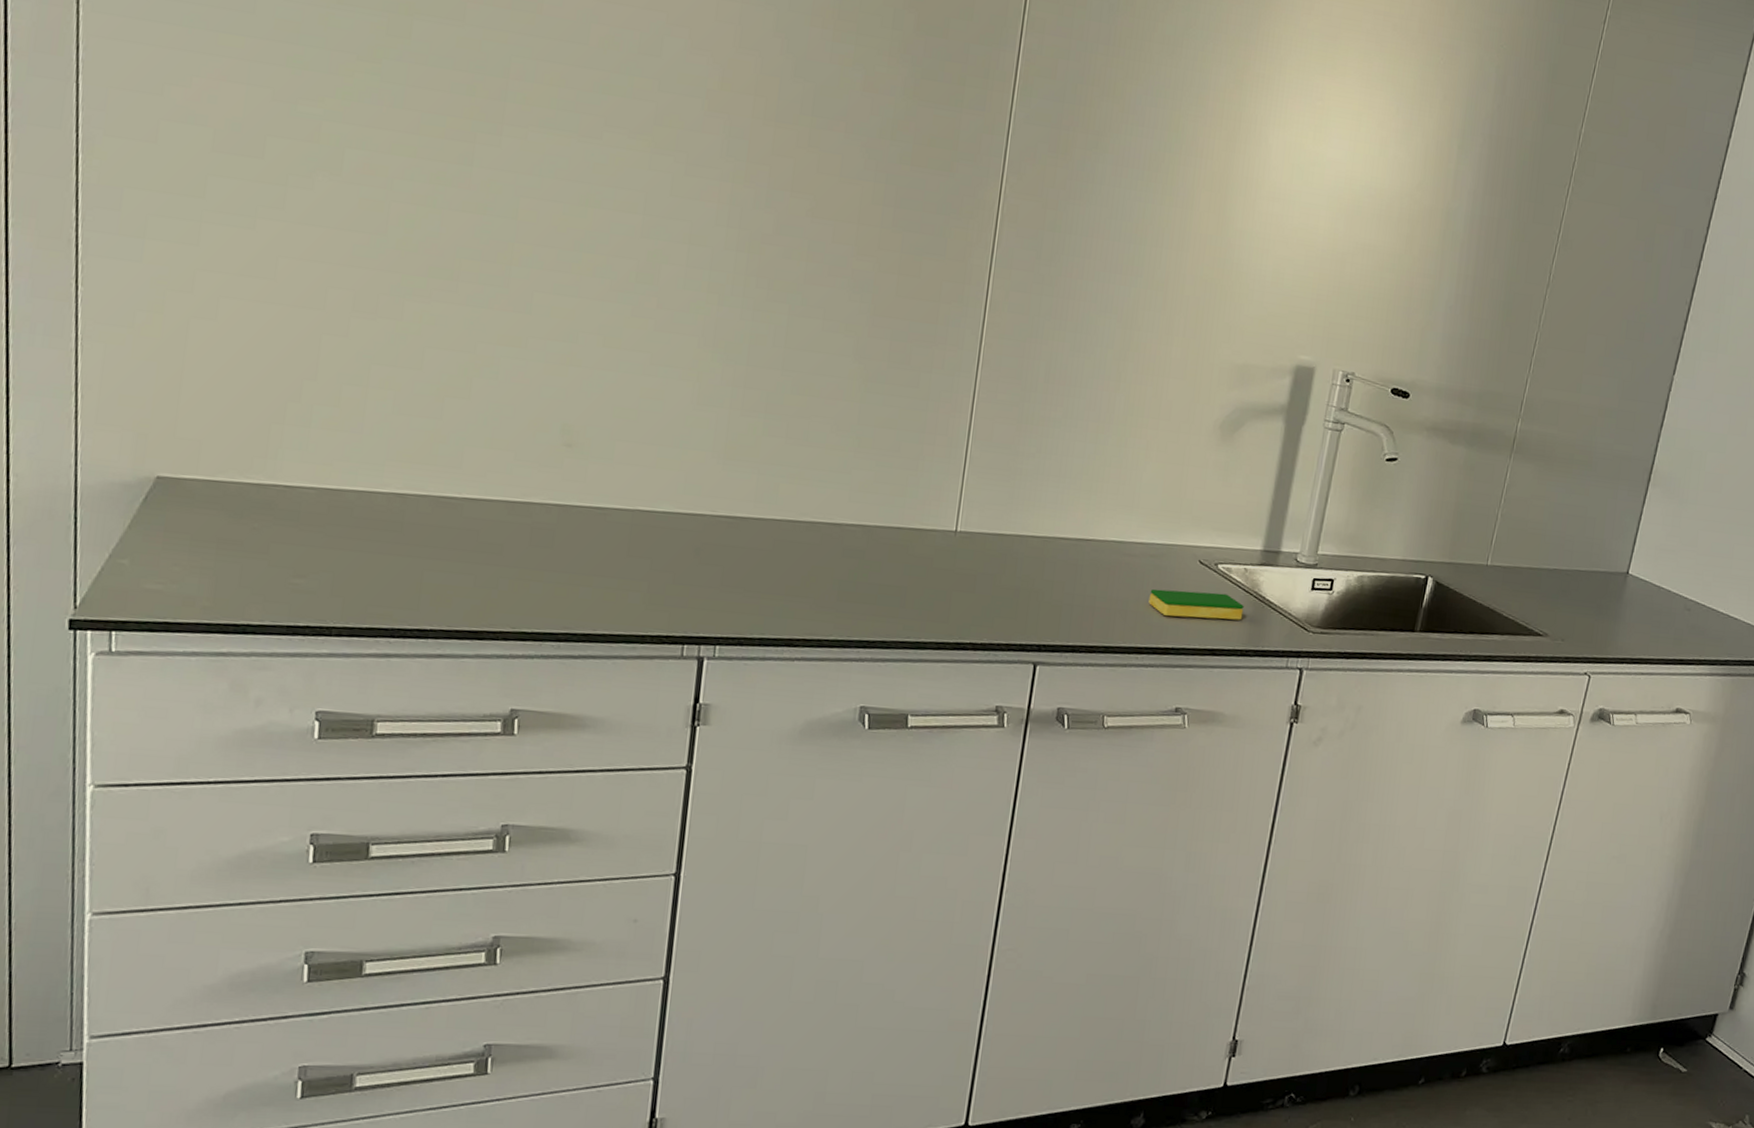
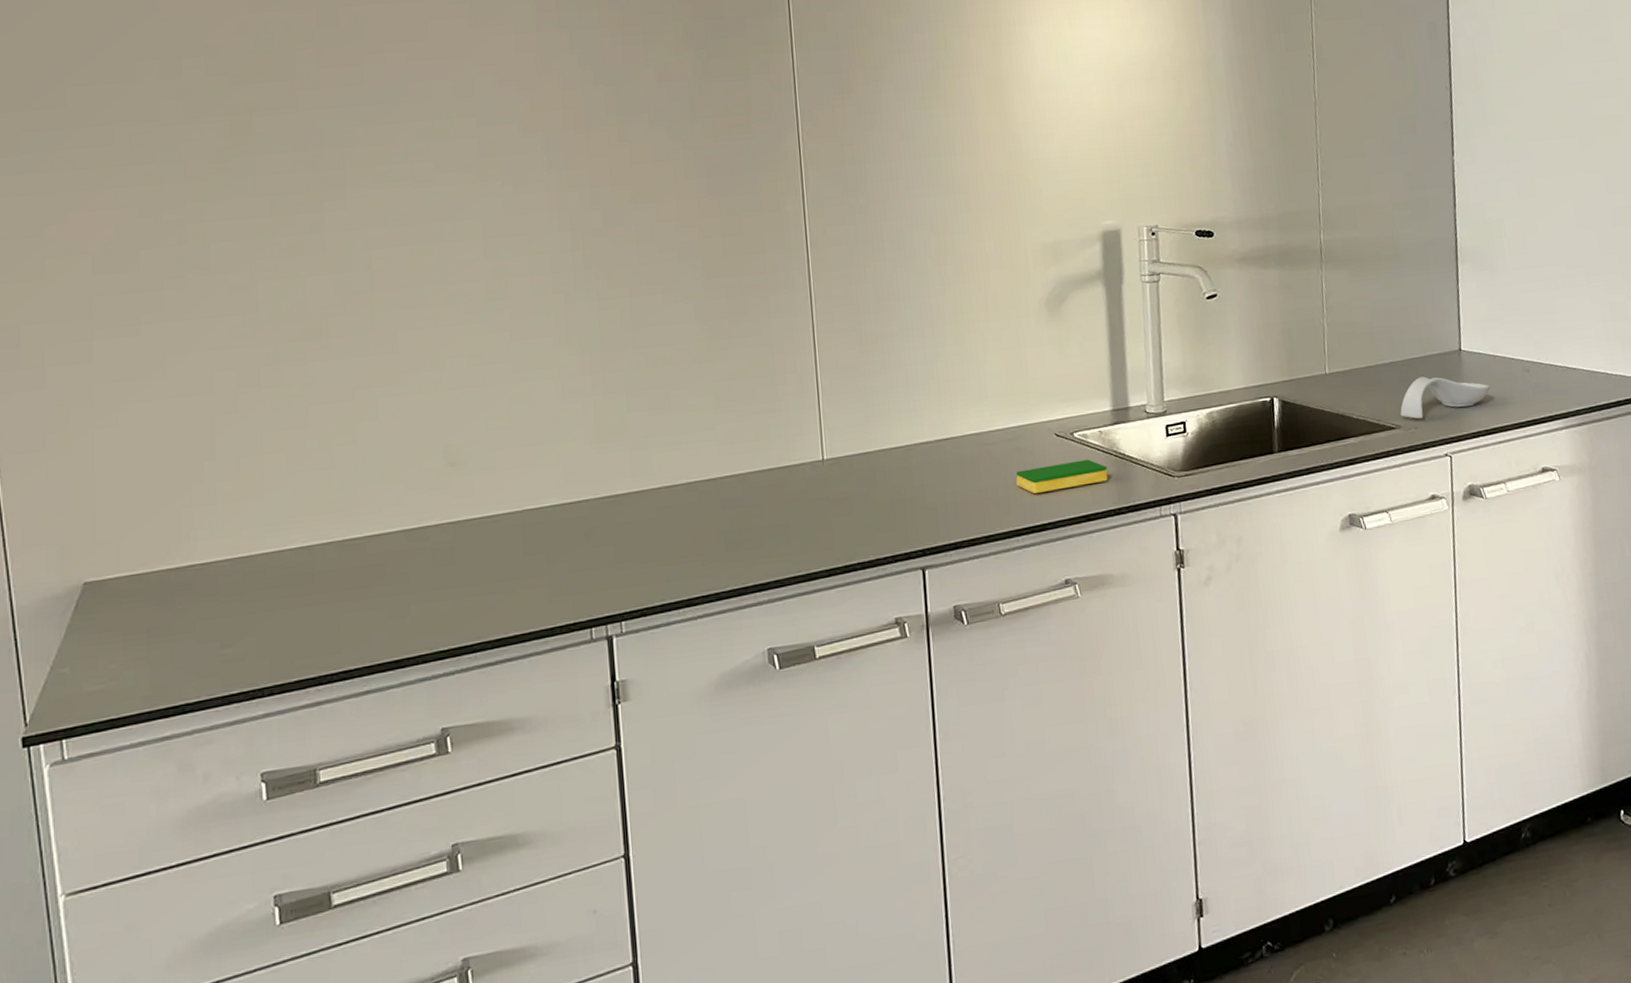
spoon rest: none [1551,590,1648,633] -> present [1400,376,1491,419]

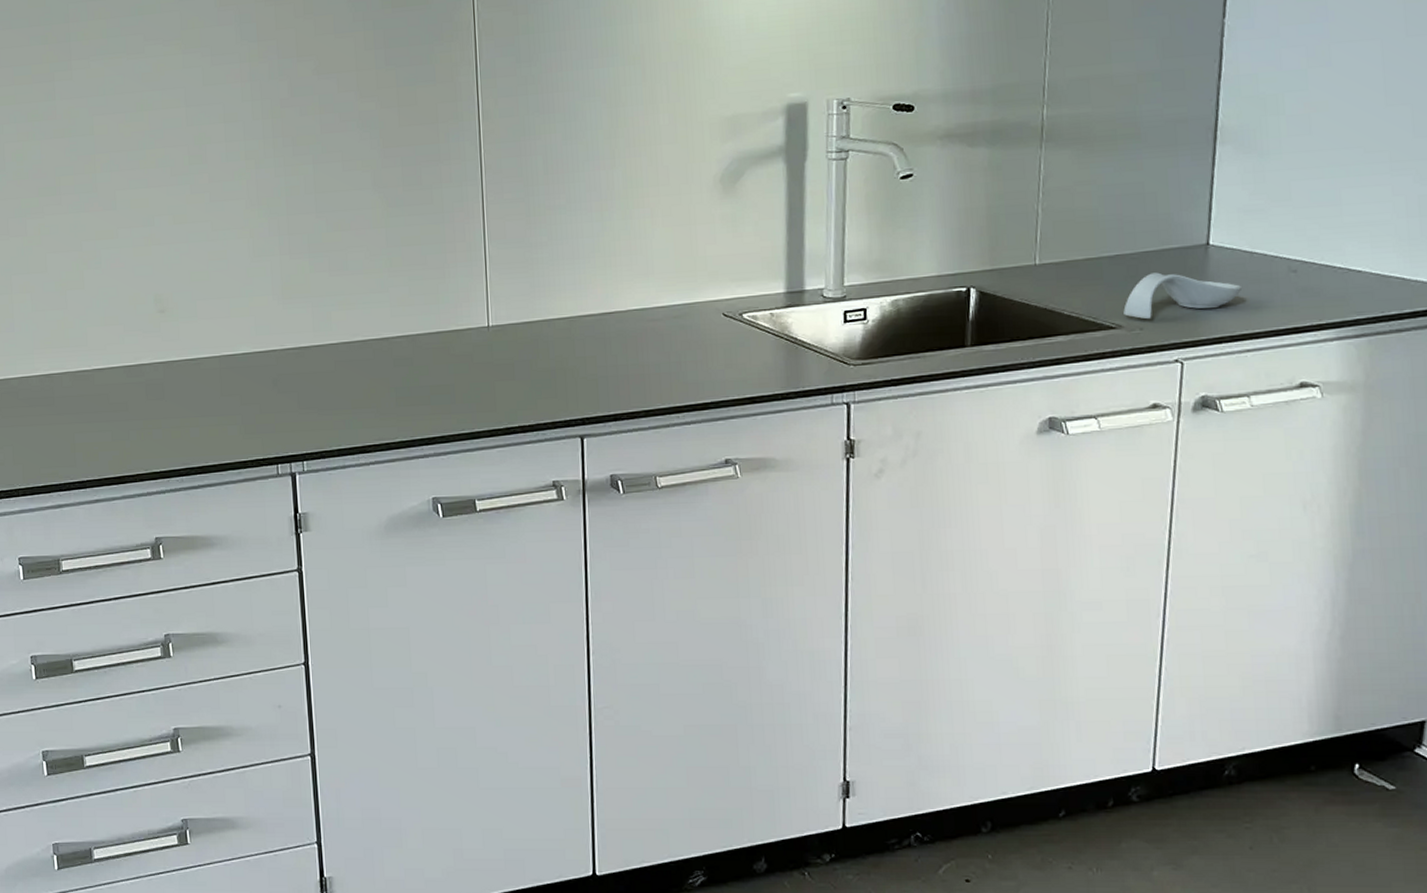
dish sponge: present [1016,459,1109,495] -> none [679,341,777,373]

